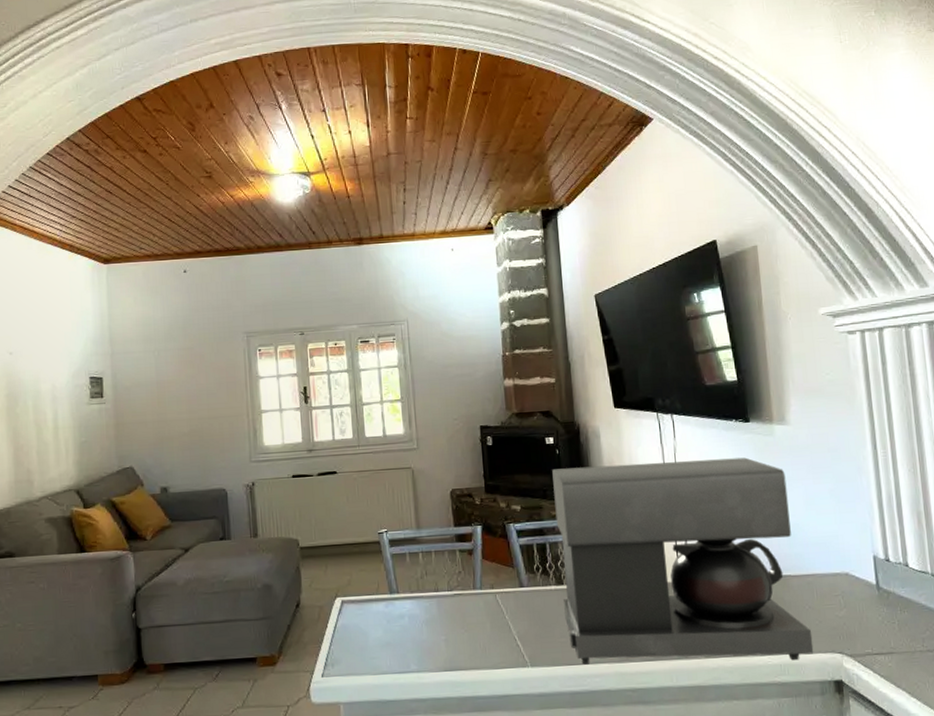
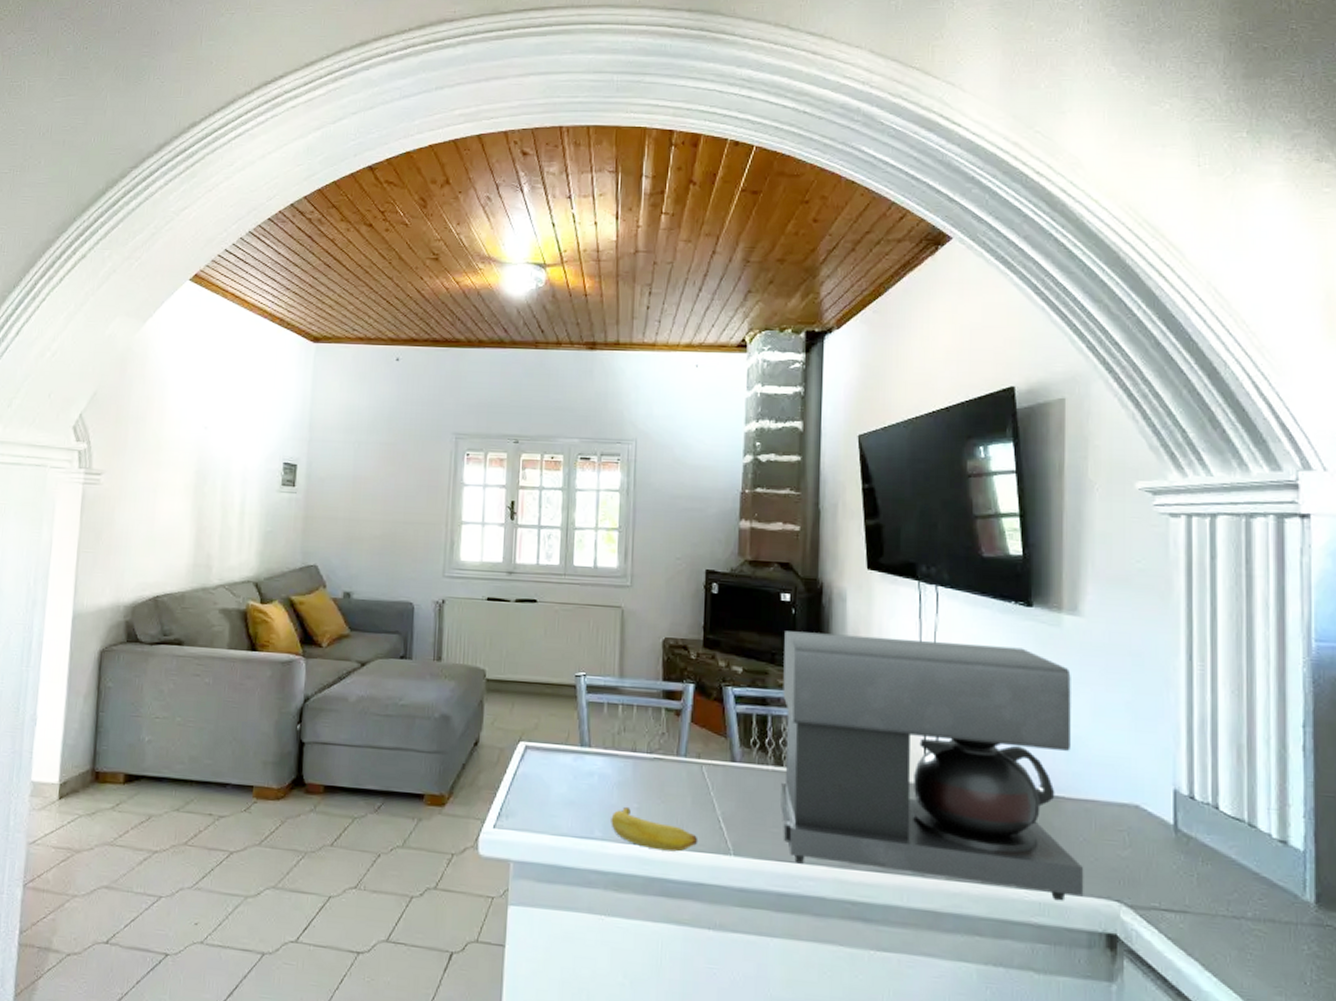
banana: none [423,639,500,673] -> present [611,806,699,852]

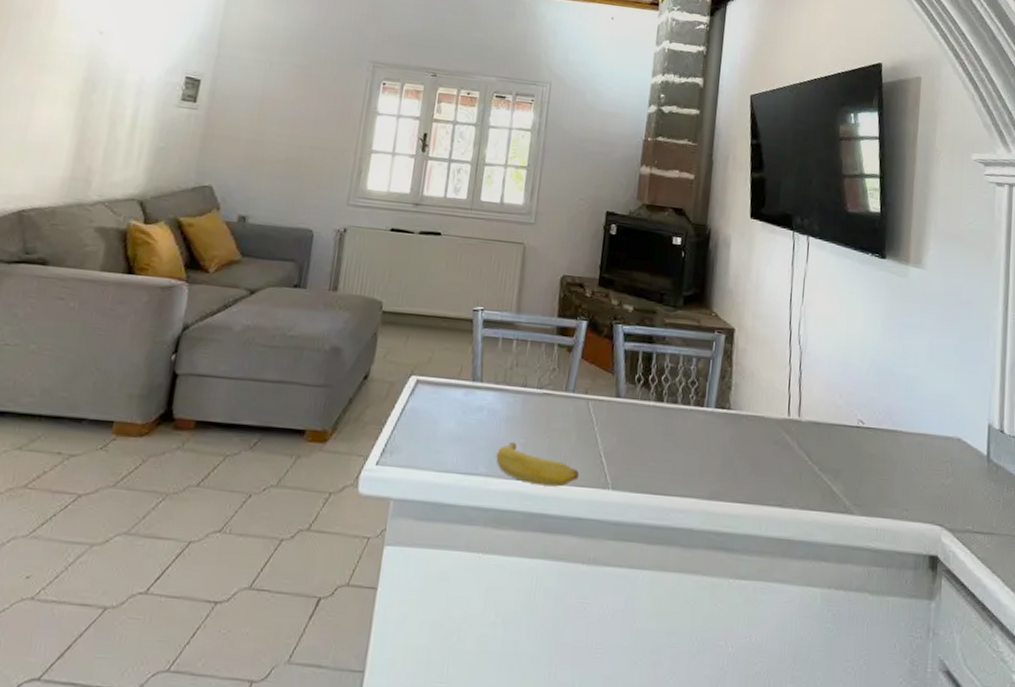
coffee maker: present [780,631,1084,901] -> none [658,272,915,527]

